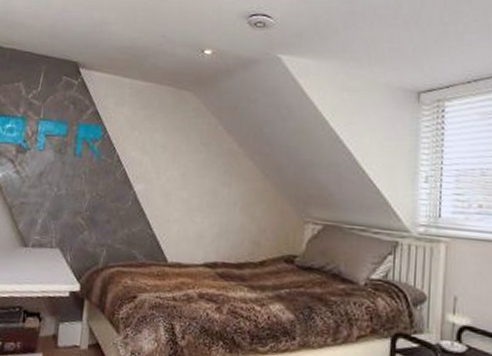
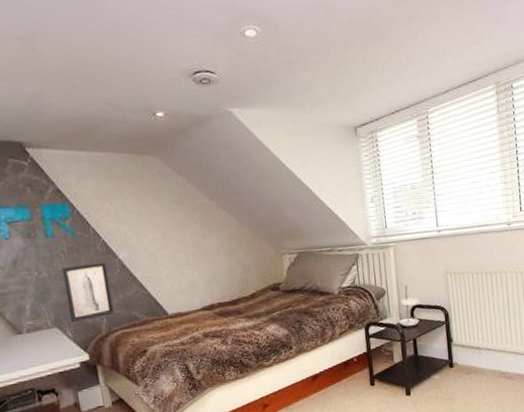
wall art: none [73,188,121,248] -> present [61,262,115,322]

